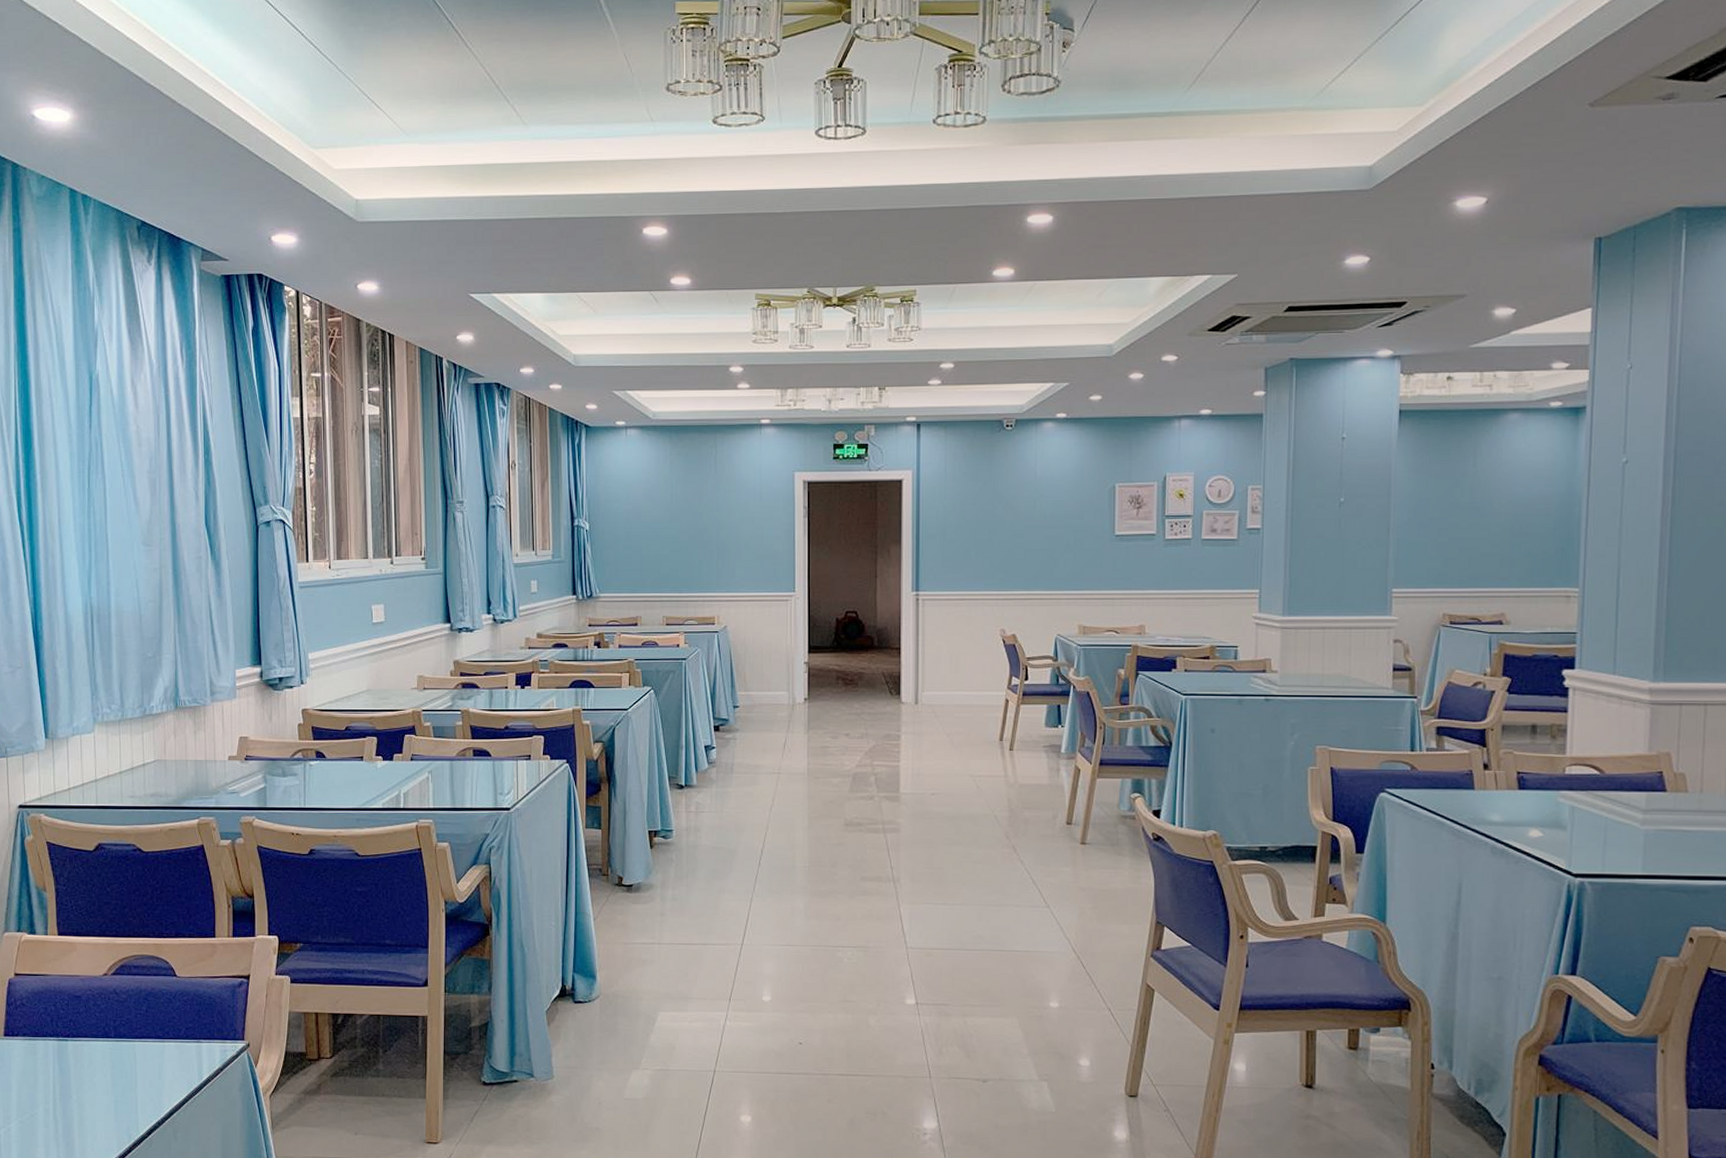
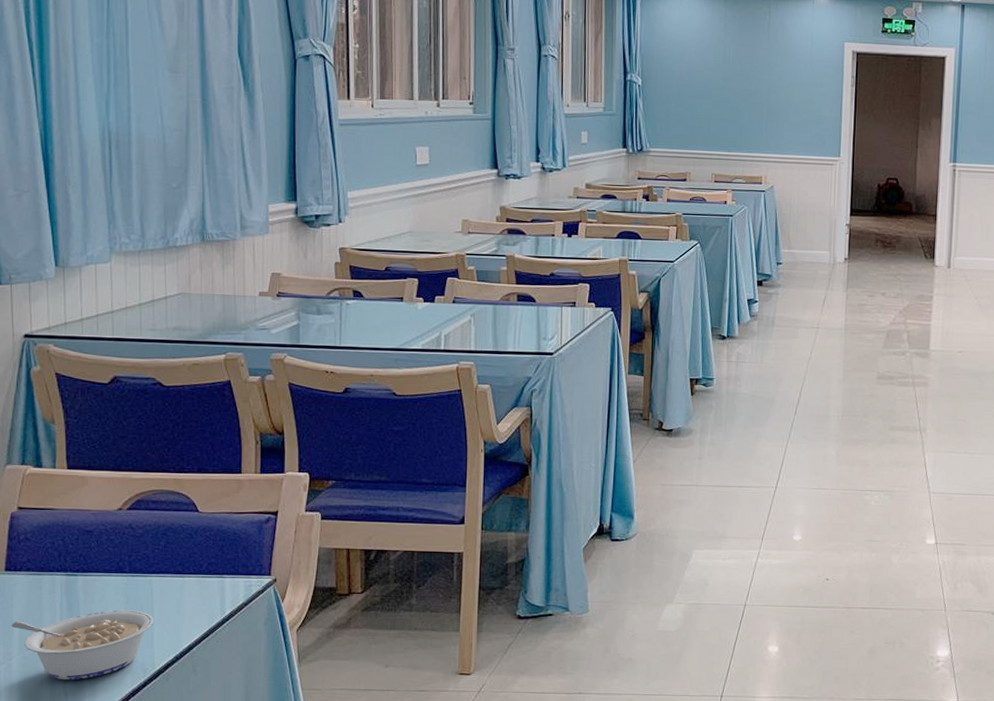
legume: none [10,1075,137,1145] -> present [11,610,154,681]

